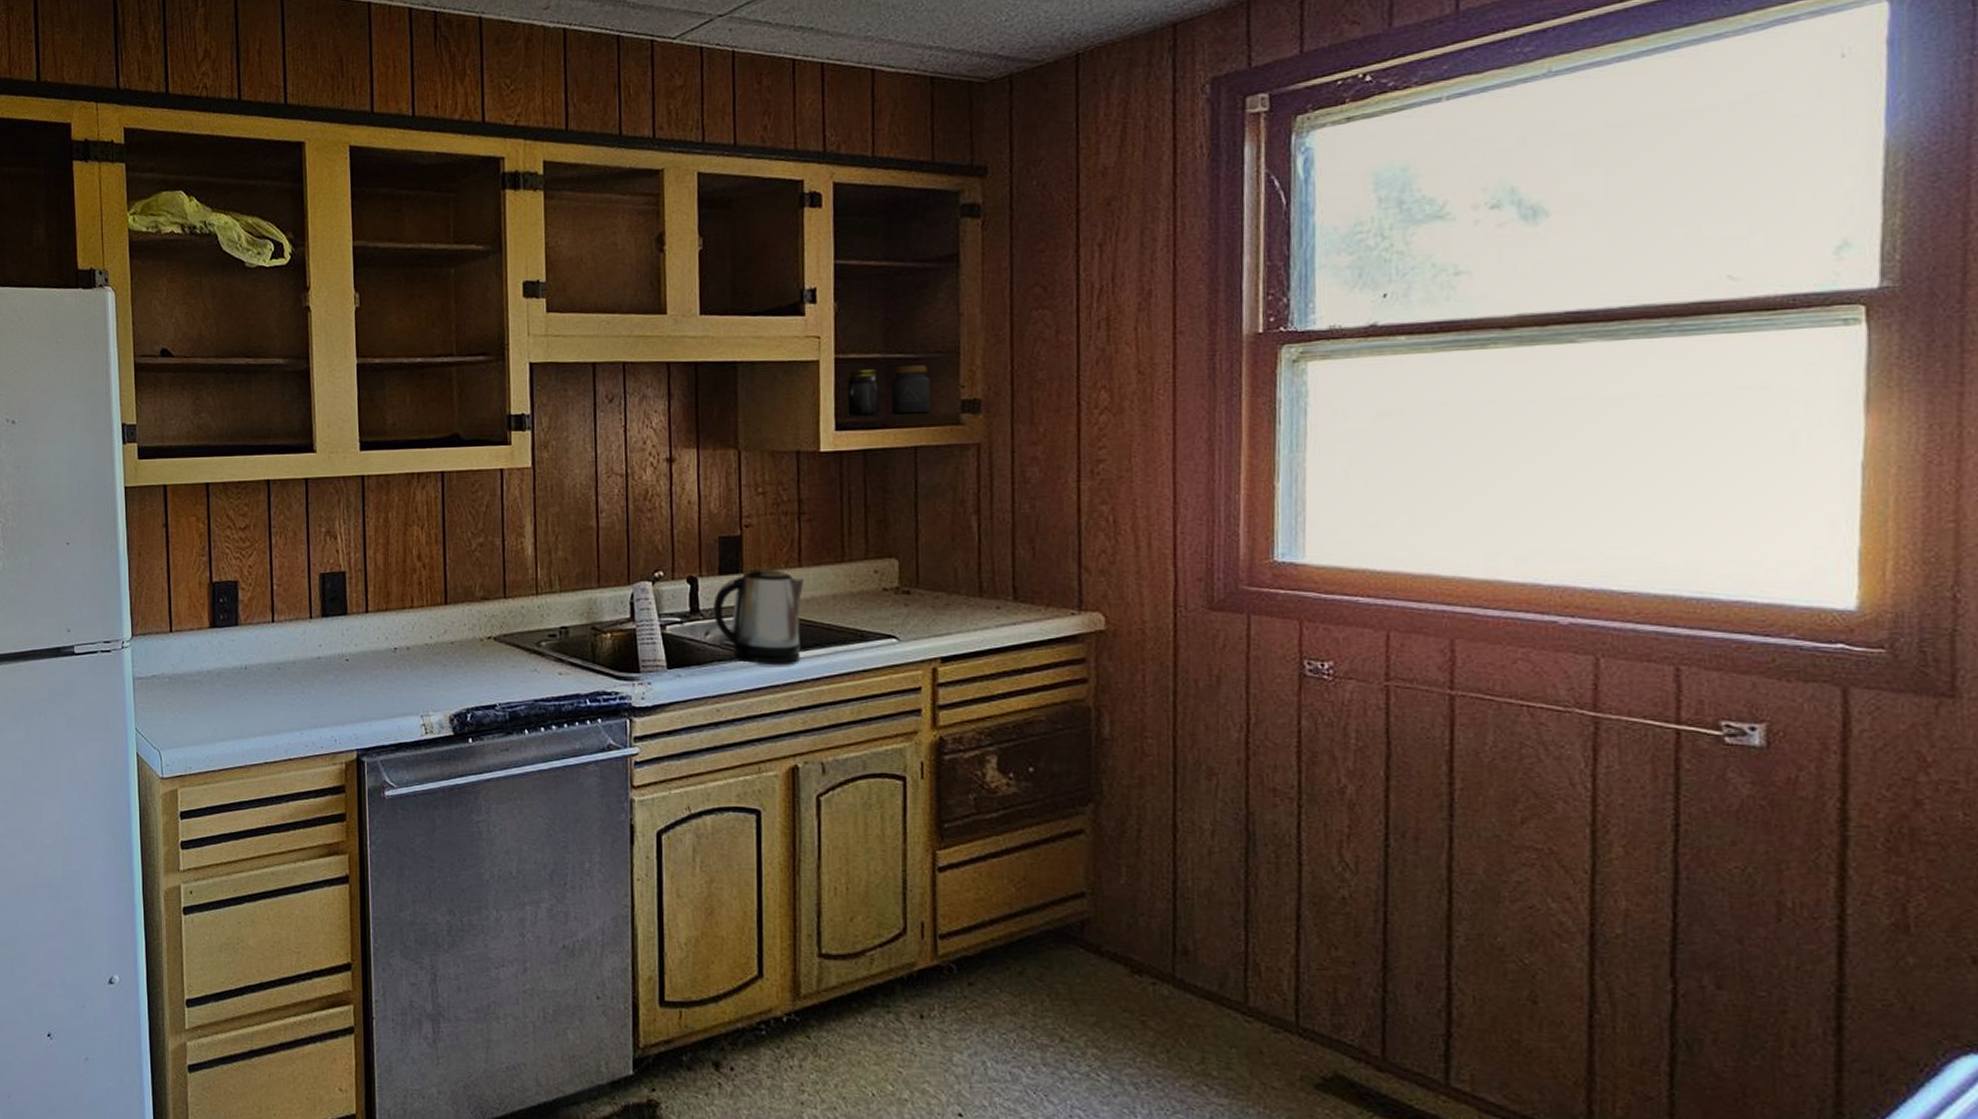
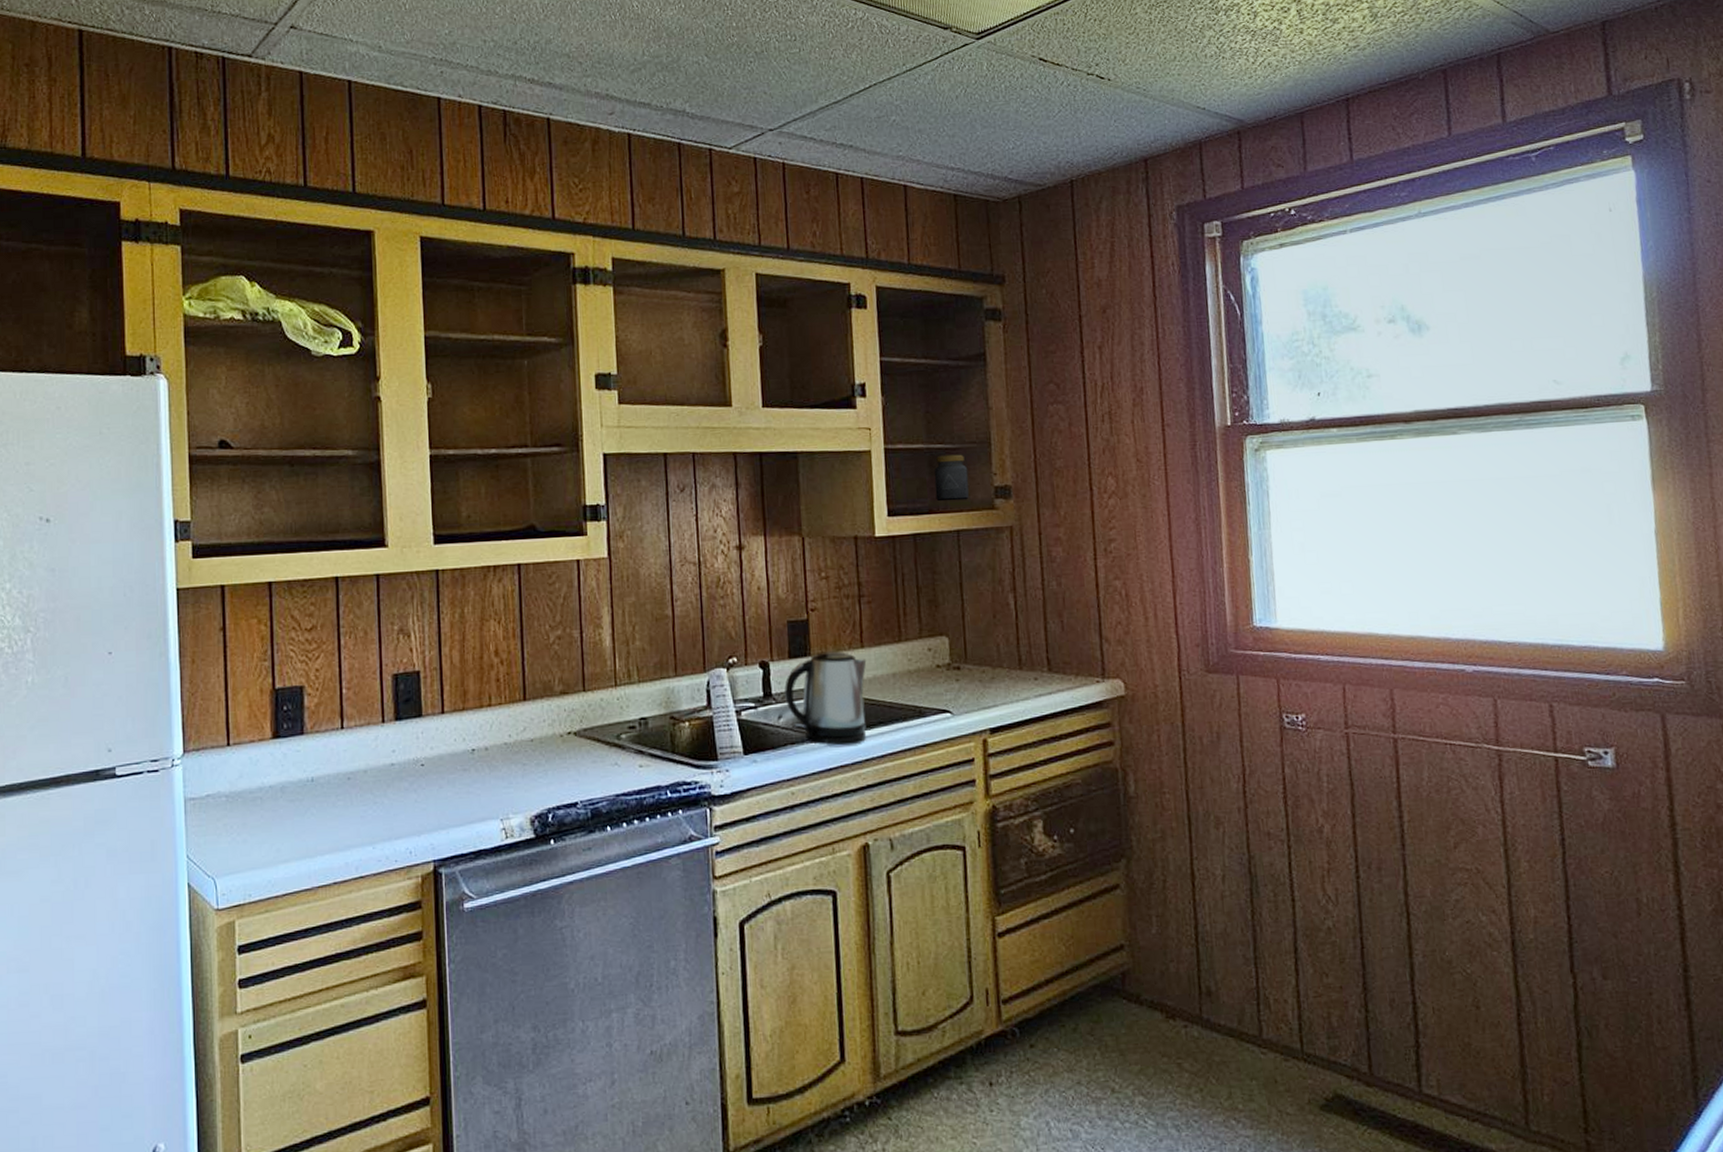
jar: present [847,368,879,417] -> none [896,458,925,503]

